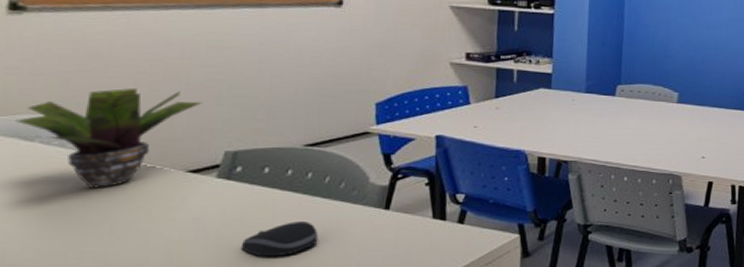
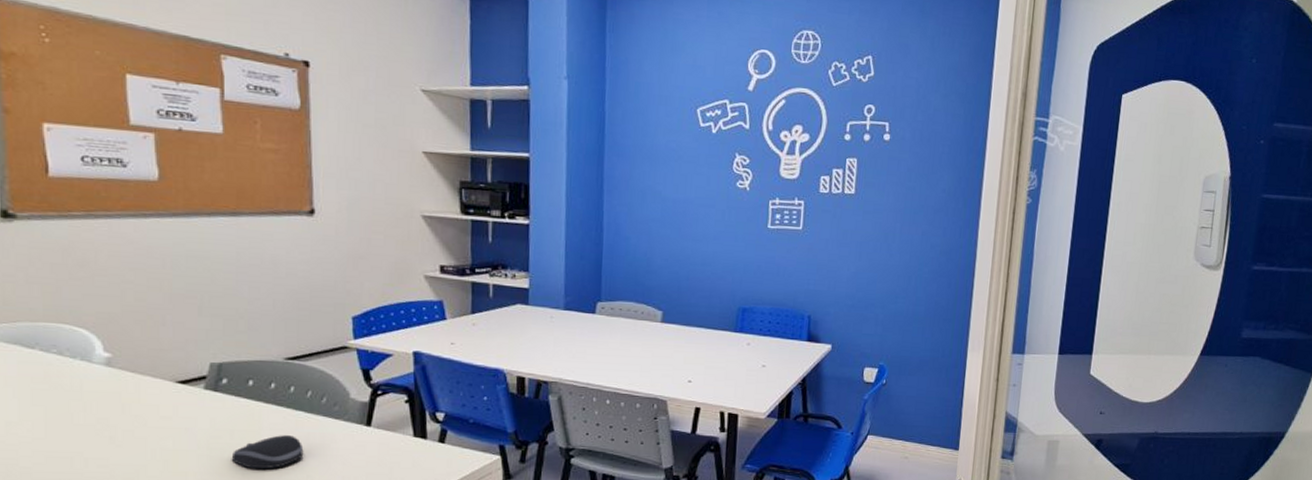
potted plant: present [15,87,203,188] -> none [16,297,187,397]

